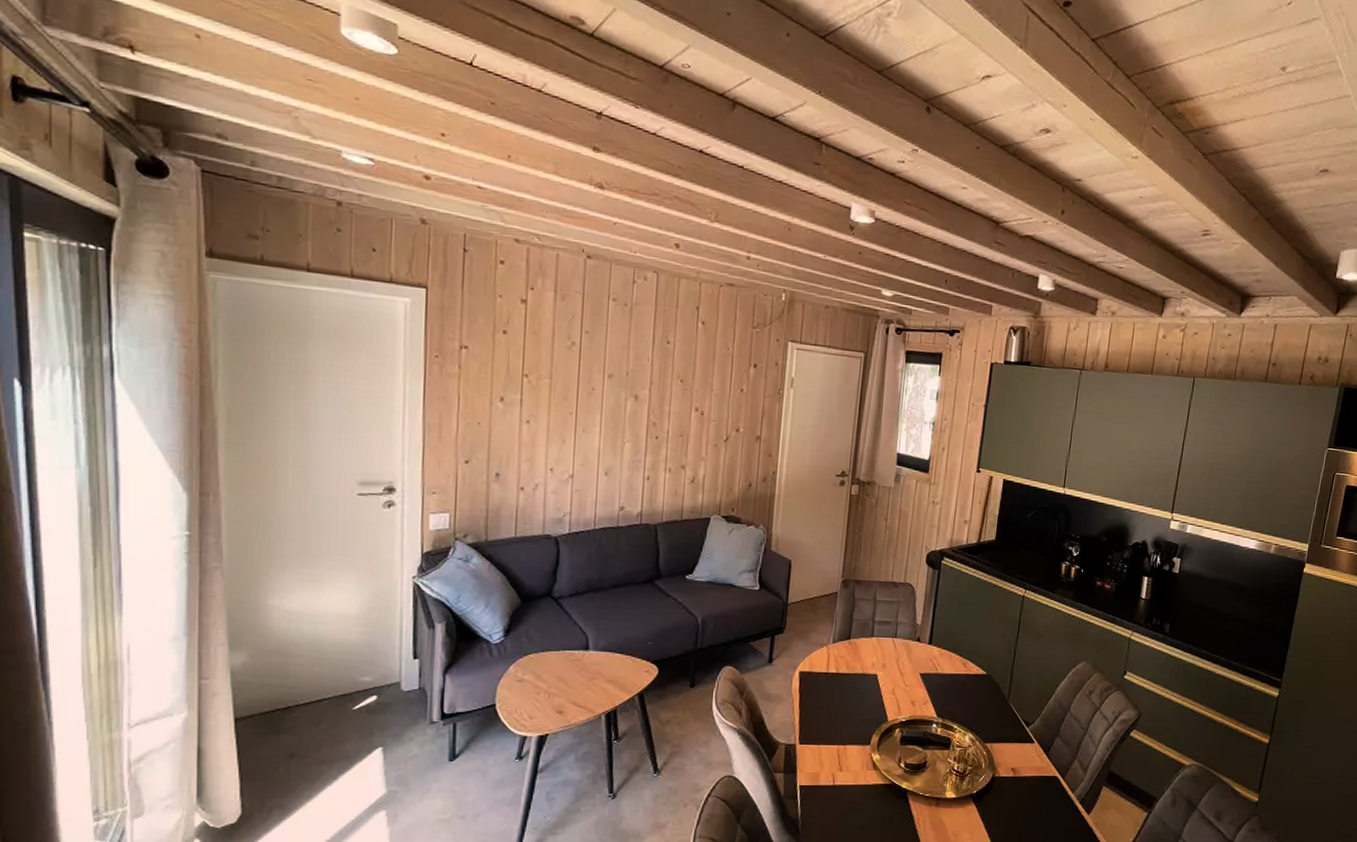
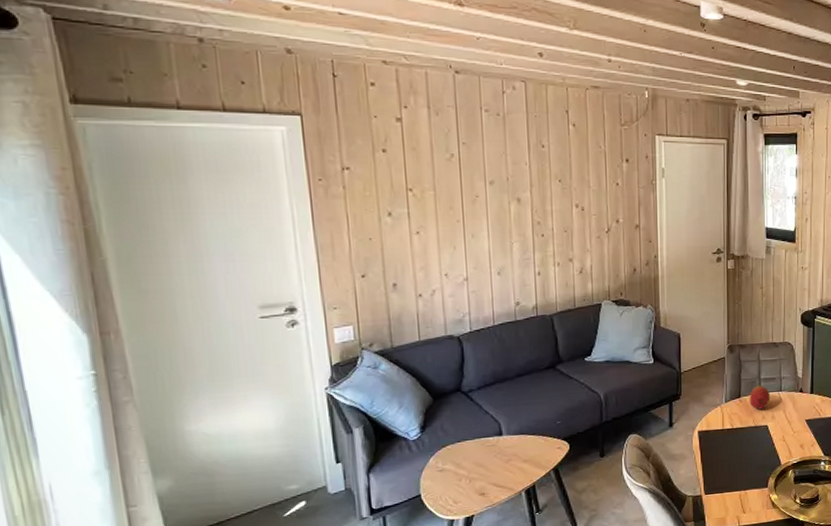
fruit: none [859,628,884,656] -> present [749,385,771,410]

